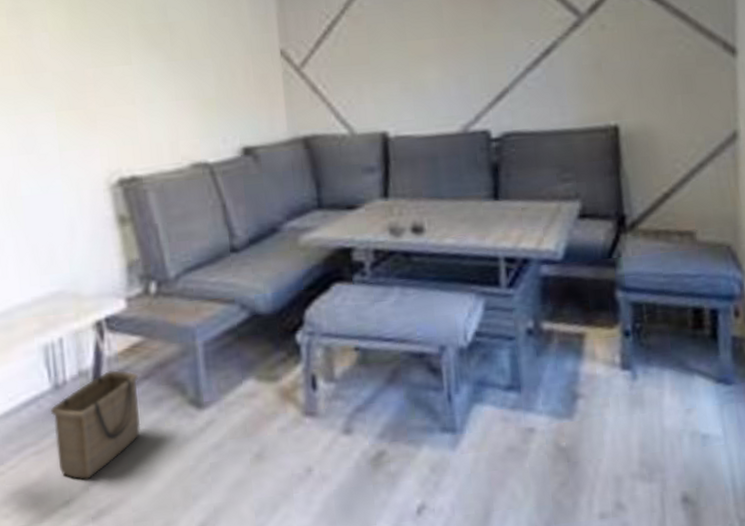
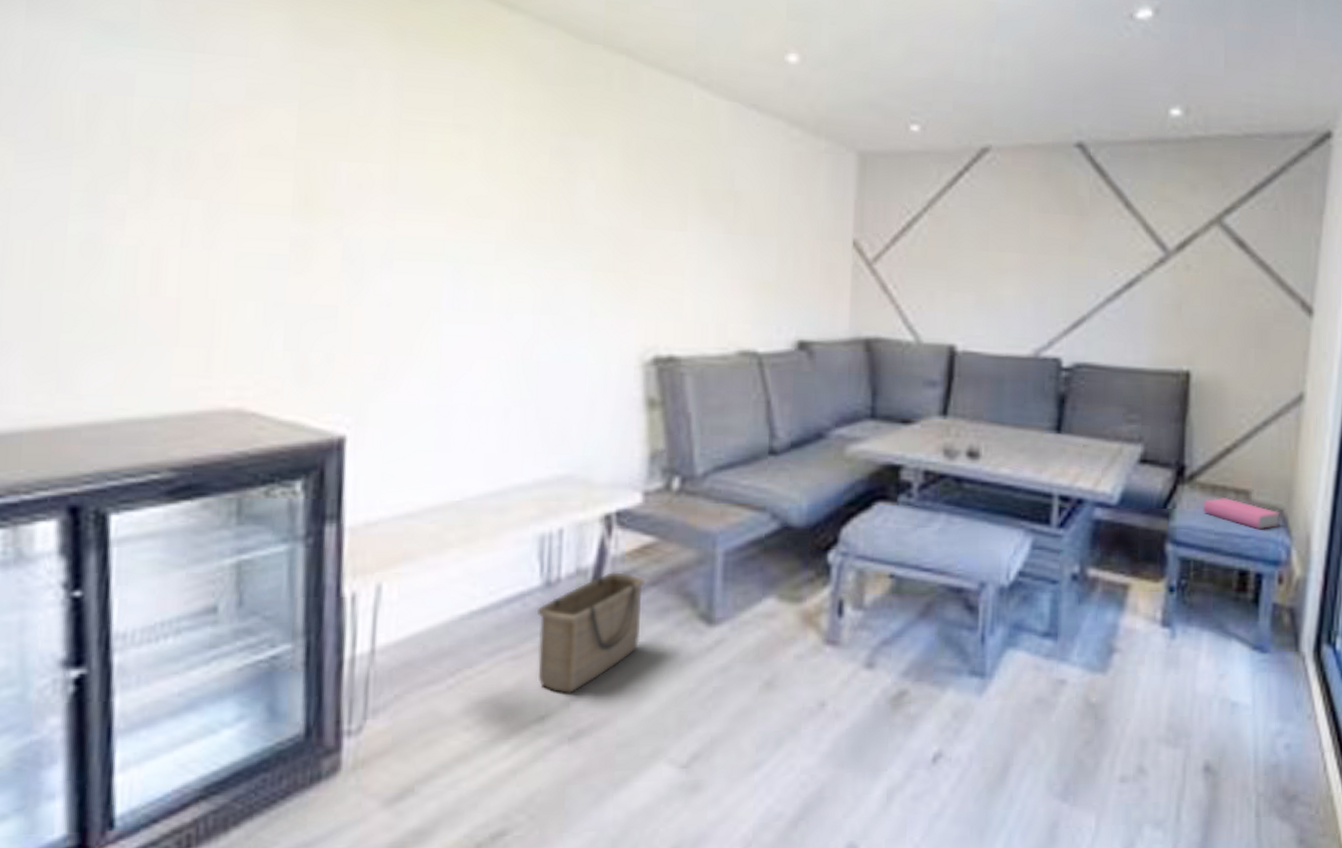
book: none [648,241,729,268] -> present [1203,498,1280,530]

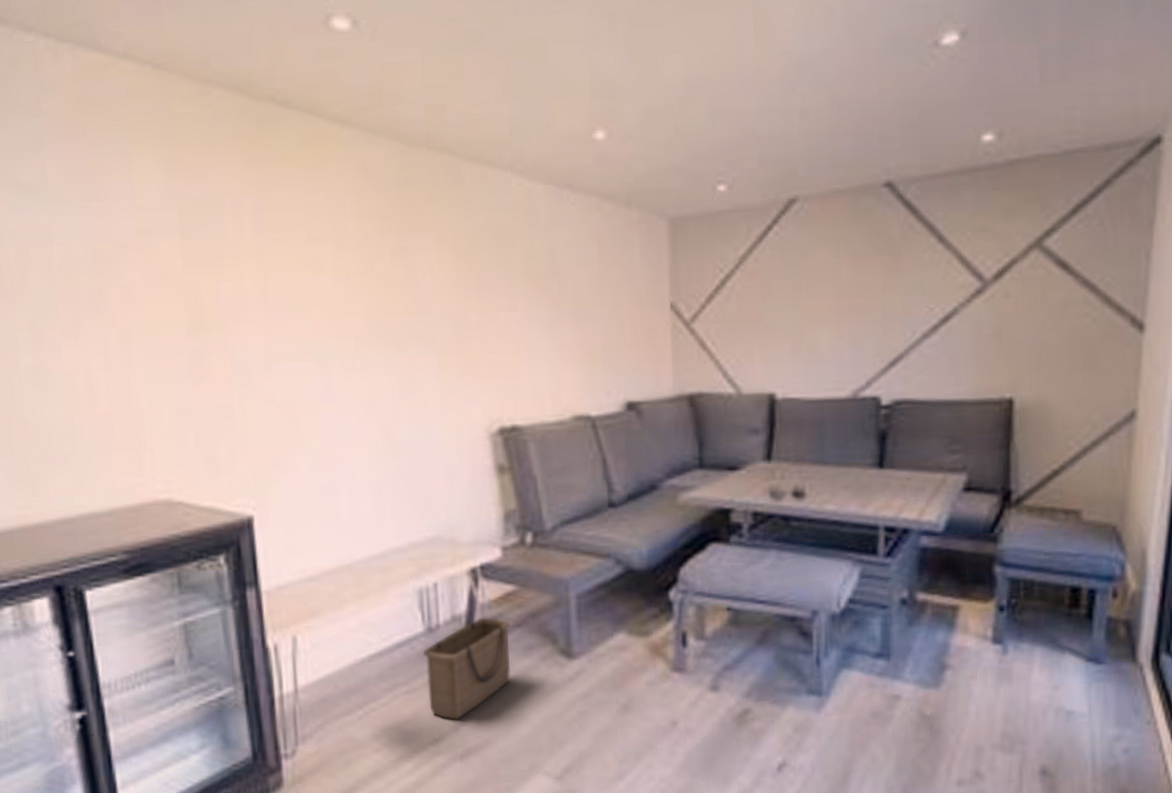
book: present [1203,498,1280,530] -> none [1031,519,1113,548]

